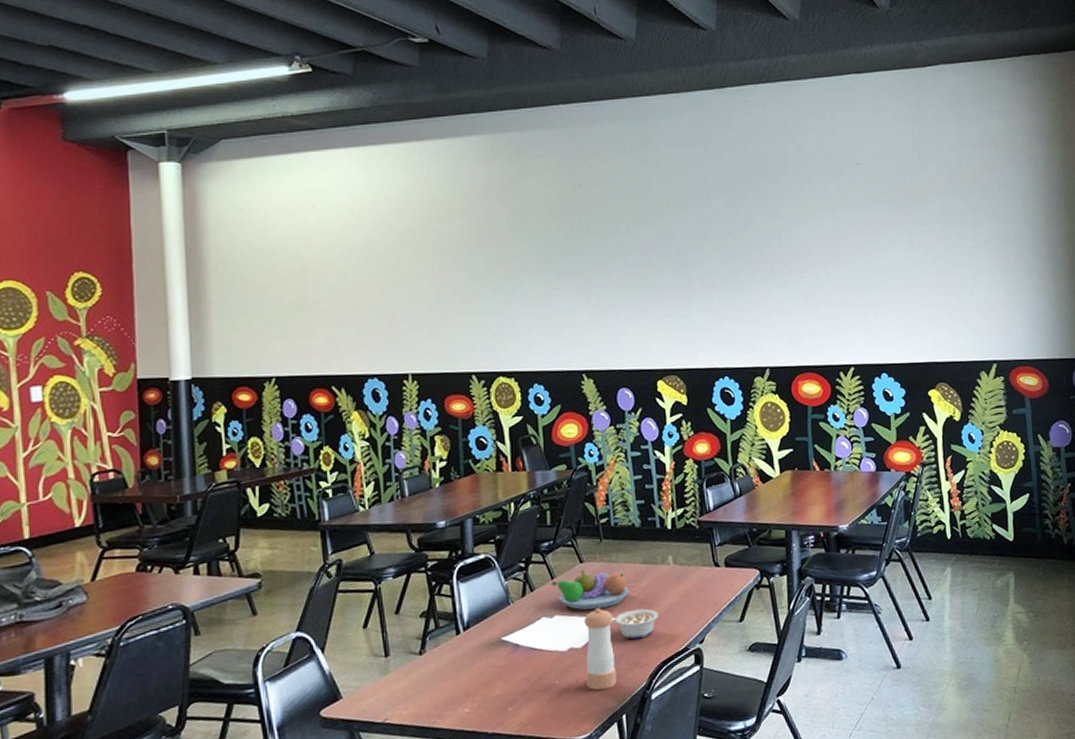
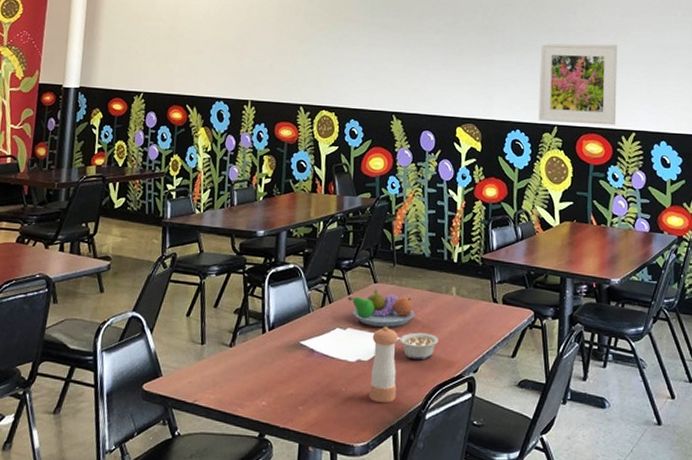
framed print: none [744,272,833,364] -> present [538,43,618,126]

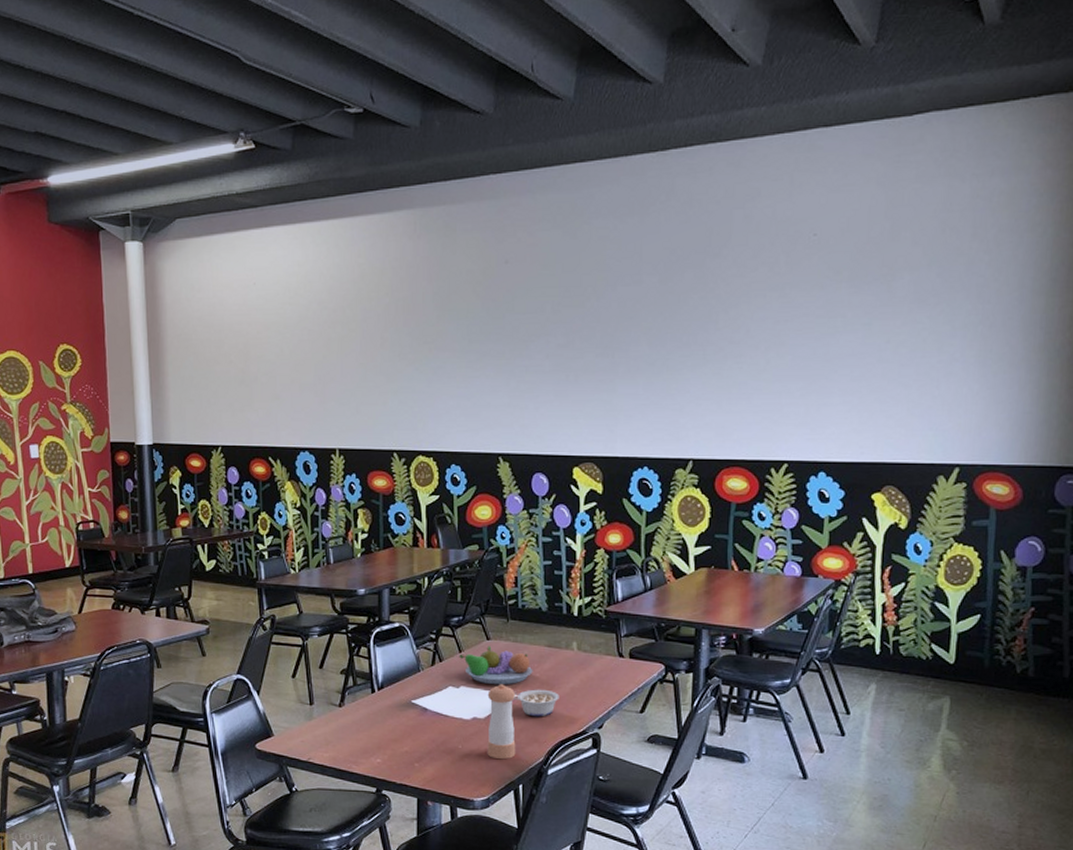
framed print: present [538,43,618,126] -> none [670,358,769,456]

